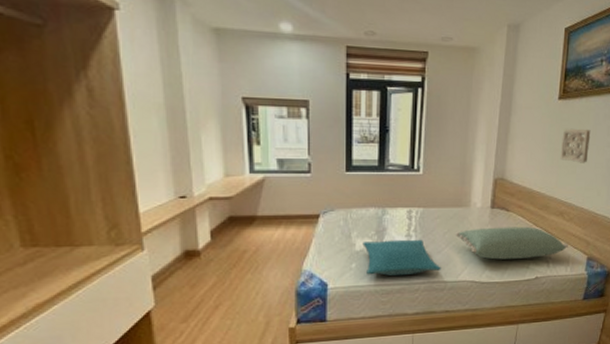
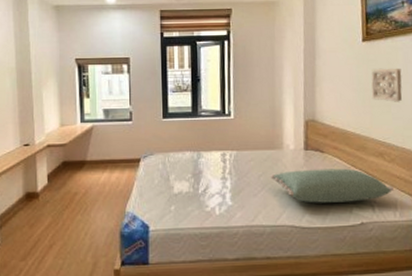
pillow: present [362,239,441,276] -> none [180,181,259,220]

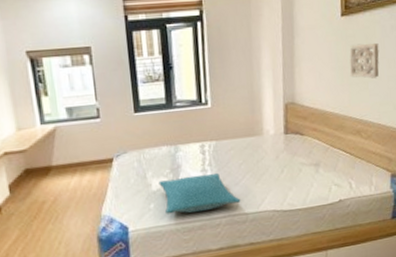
pillow: none [180,181,259,220] -> present [158,172,241,215]
pillow: present [270,168,394,203] -> none [251,149,370,187]

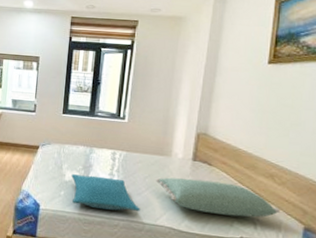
pillow: none [251,149,370,187] -> present [155,177,280,218]
wall ornament: present [349,43,379,79] -> none [269,91,307,128]

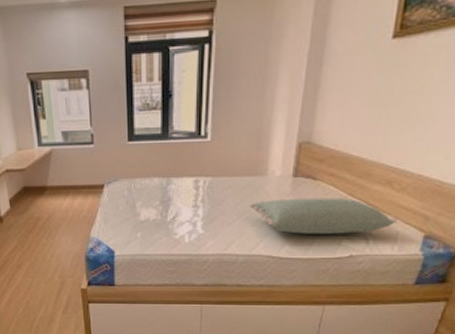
pillow: present [71,174,140,212] -> none [147,210,233,247]

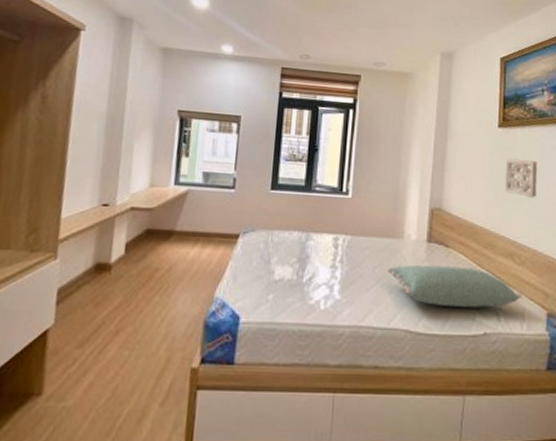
wall ornament: none [390,74,441,119] -> present [504,158,538,198]

